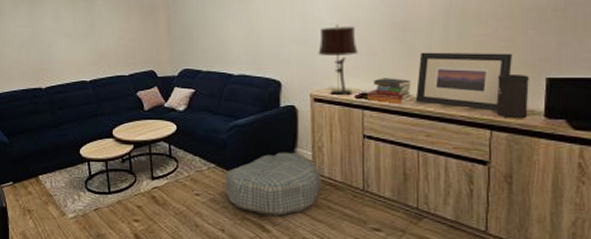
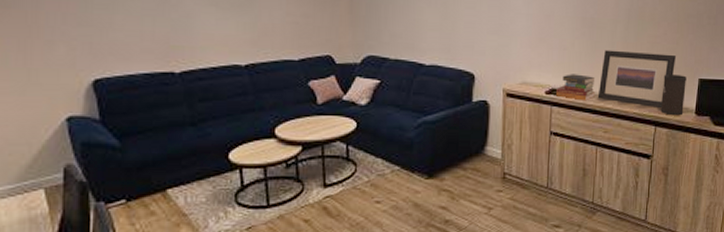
dog bed: present [226,152,323,216] -> none [410,151,510,220]
table lamp: present [318,24,358,96] -> none [513,15,551,92]

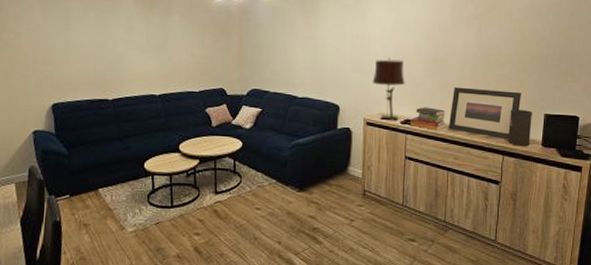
table lamp: none [513,15,551,92] -> present [372,57,405,122]

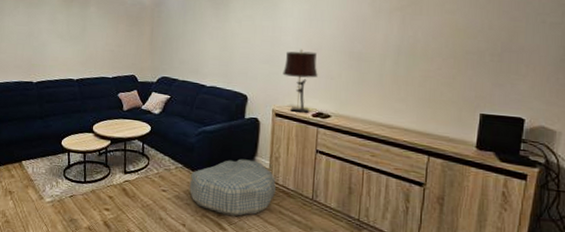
dog bed: none [284,170,370,228] -> present [190,158,277,216]
books: present [410,107,446,131] -> none [323,100,363,126]
picture frame: present [448,87,522,140] -> none [364,81,453,140]
speaker: present [508,109,532,147] -> none [435,107,465,149]

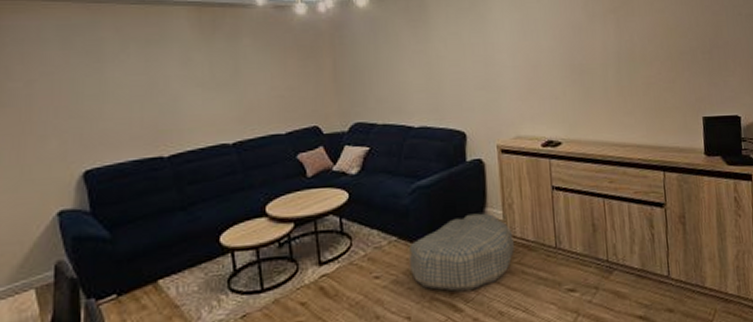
table lamp: present [282,49,318,114] -> none [502,67,541,145]

